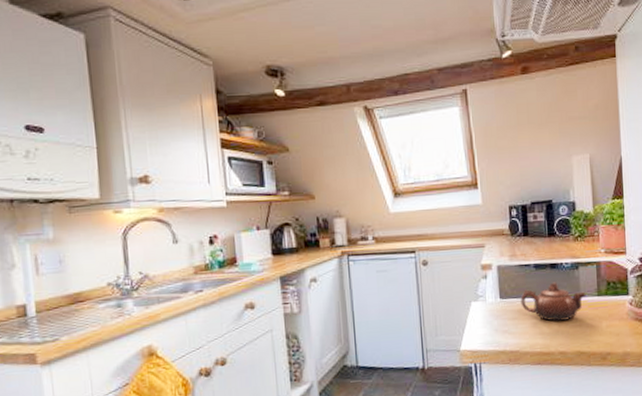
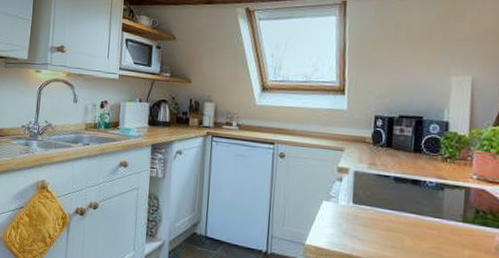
teapot: present [520,282,586,322] -> none [374,198,449,240]

